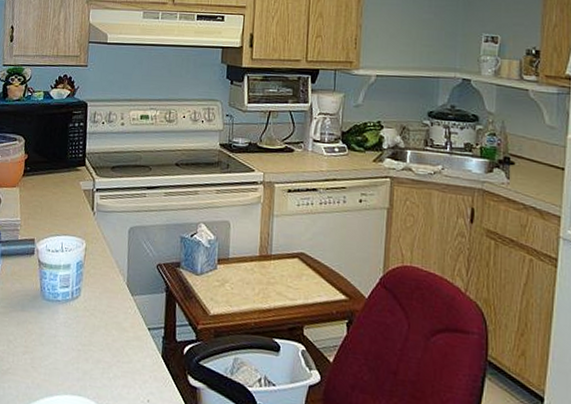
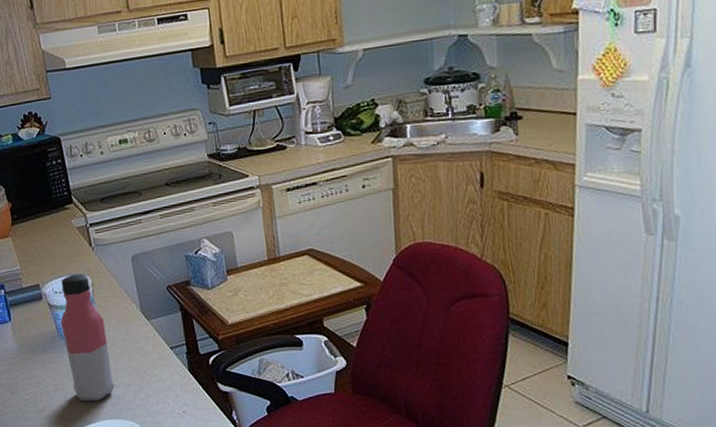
water bottle: none [42,235,90,373] -> present [60,273,116,402]

